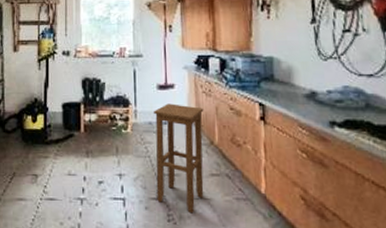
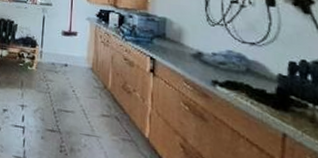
stool: present [154,103,204,214] -> none [52,48,101,148]

